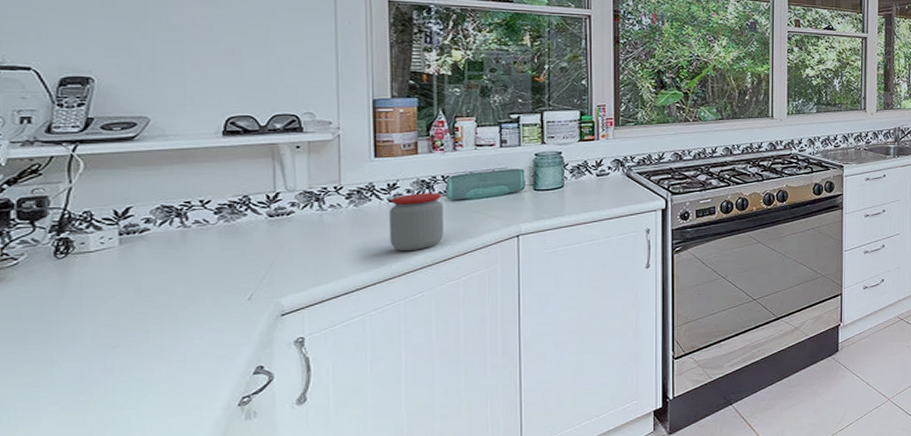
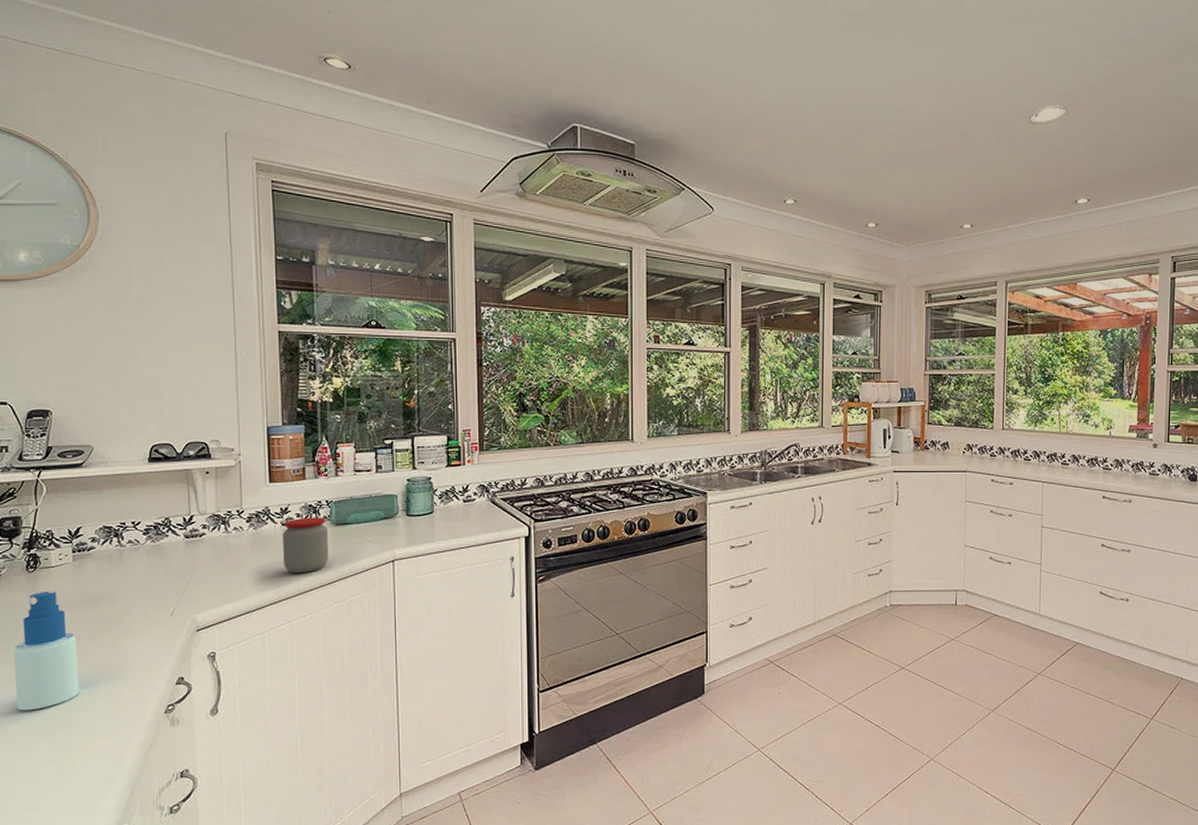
spray bottle: none [34,280,124,415] -> present [13,592,79,711]

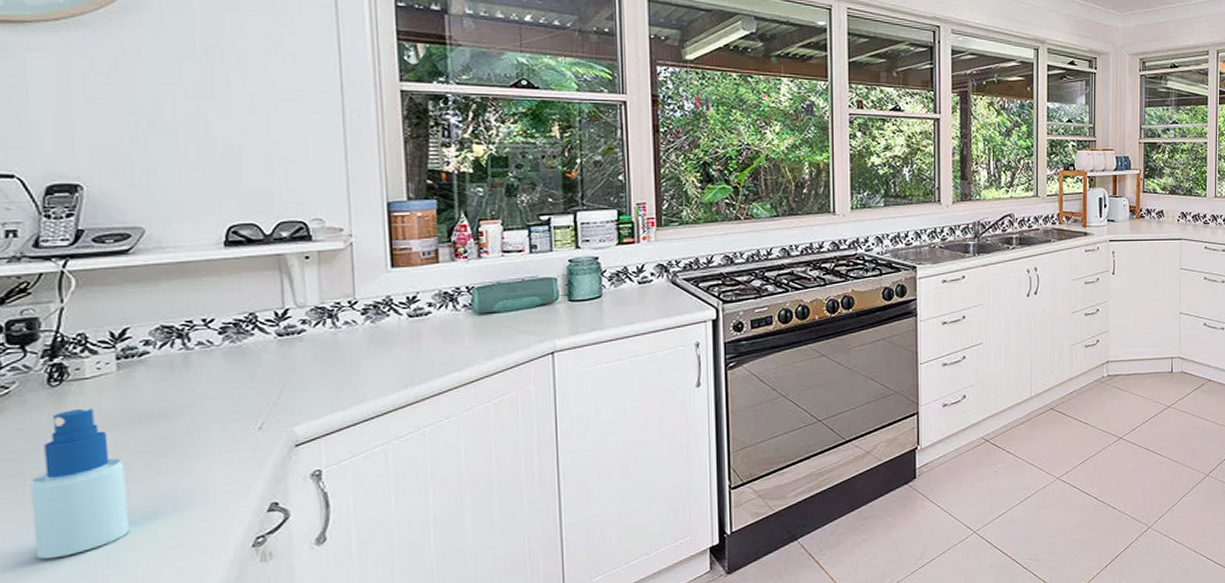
jar: present [283,517,329,573] -> none [410,306,471,372]

